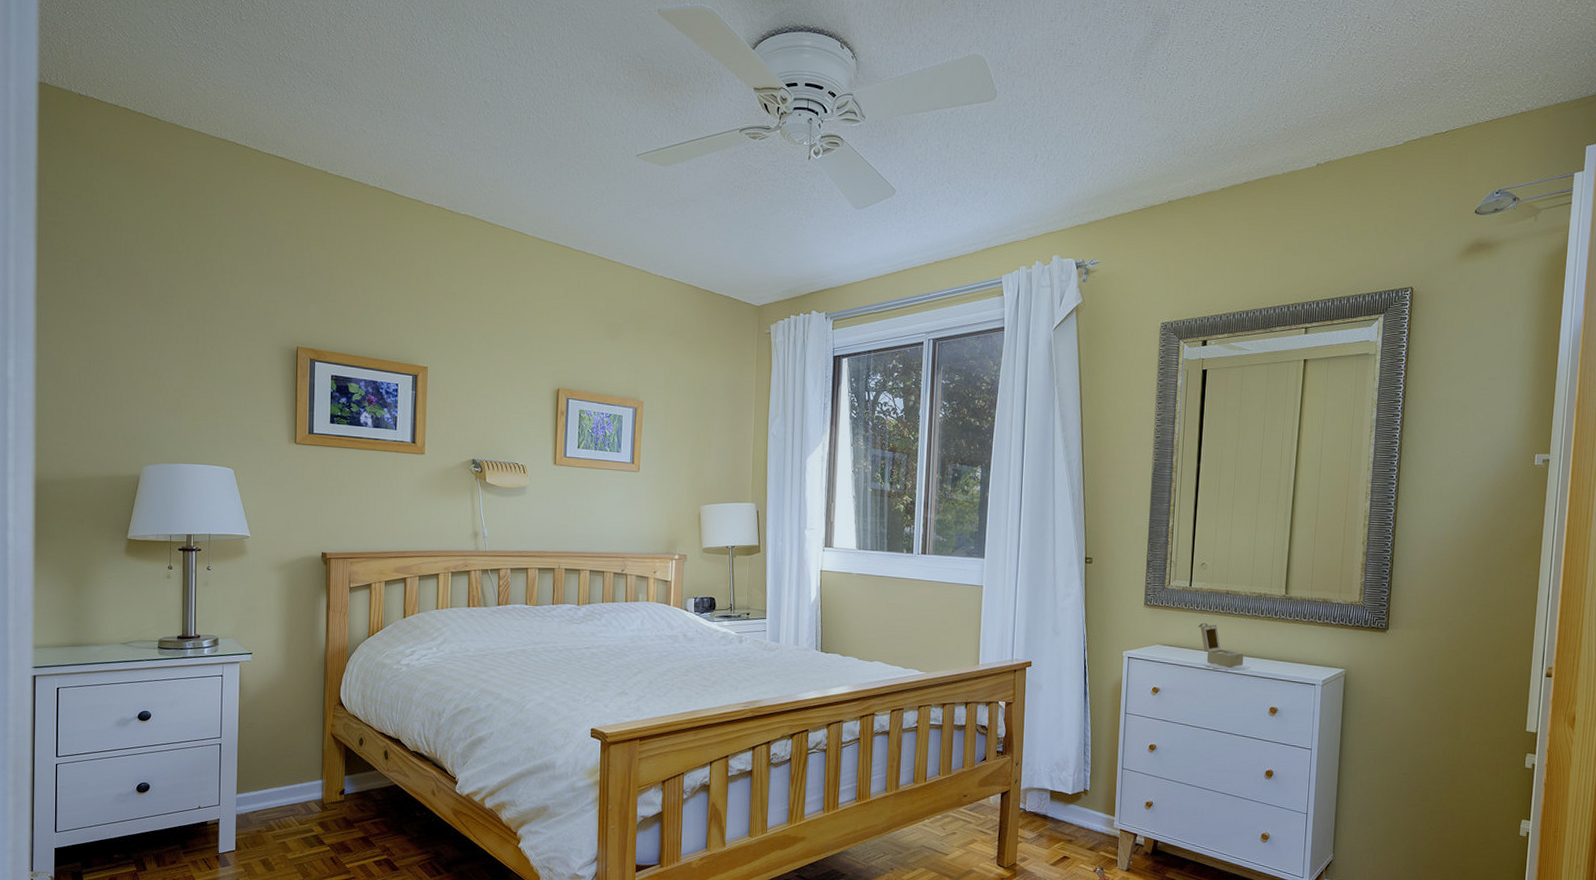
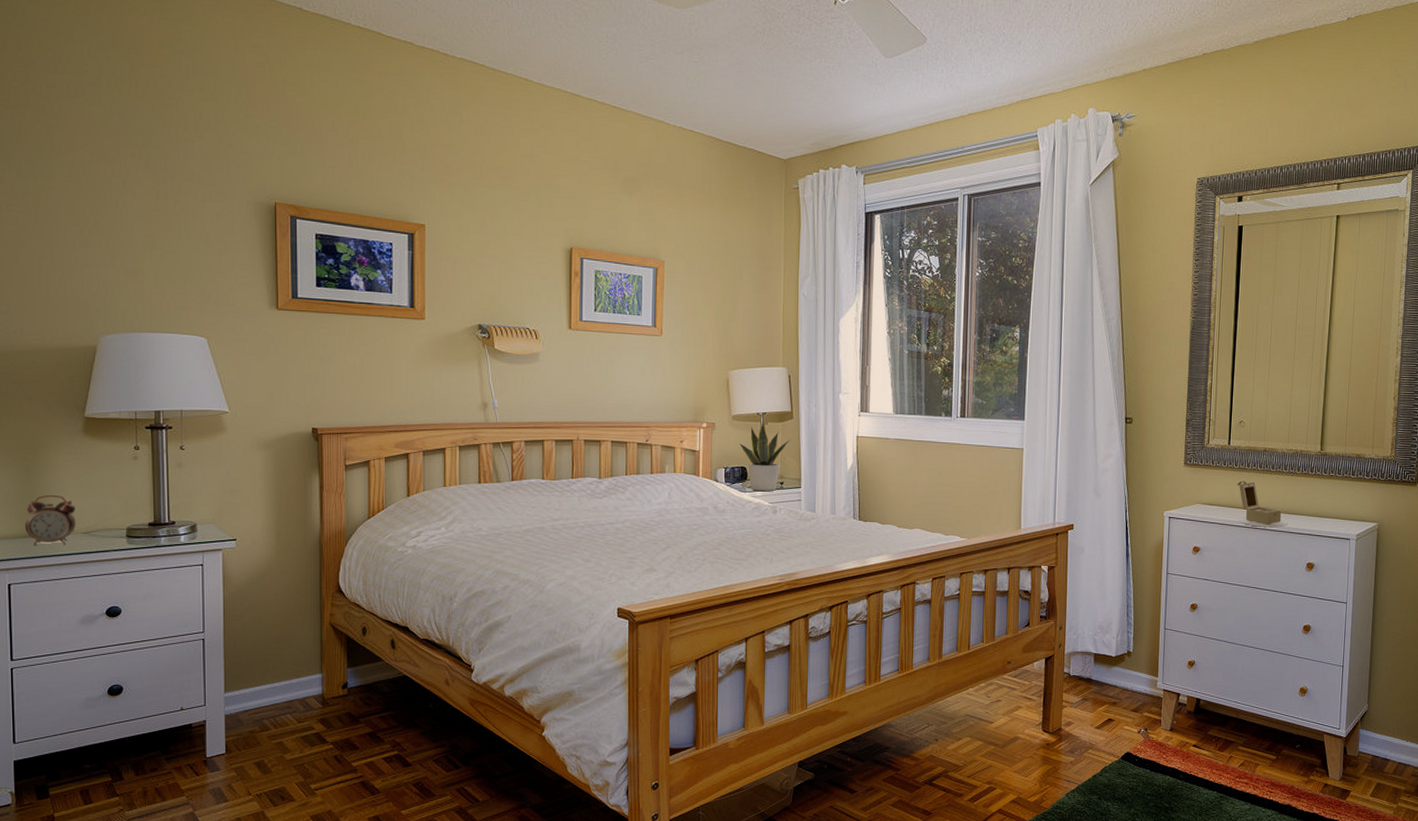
alarm clock: none [73,608,116,654] -> present [25,495,76,546]
potted plant: none [709,555,757,622] -> present [739,422,790,492]

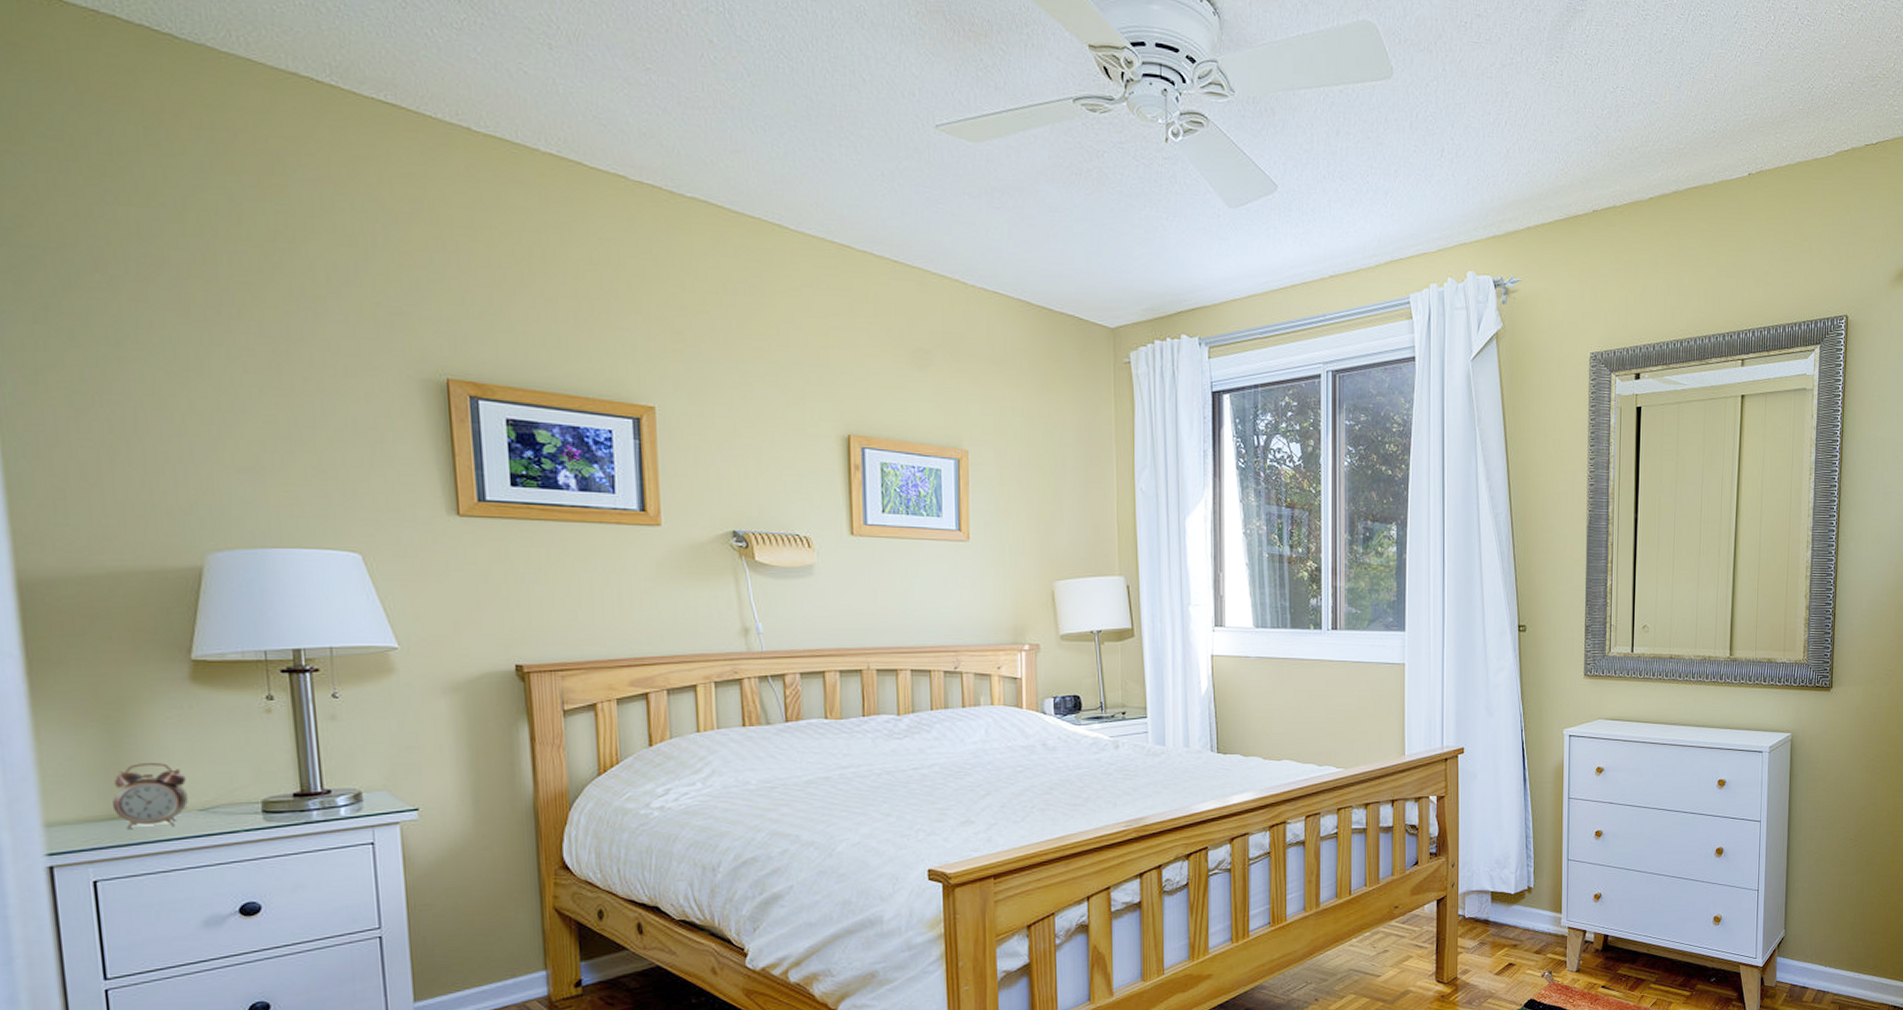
potted plant: present [739,422,790,492] -> none [1070,641,1132,724]
jewelry box: present [1237,480,1288,527] -> none [1642,692,1697,742]

